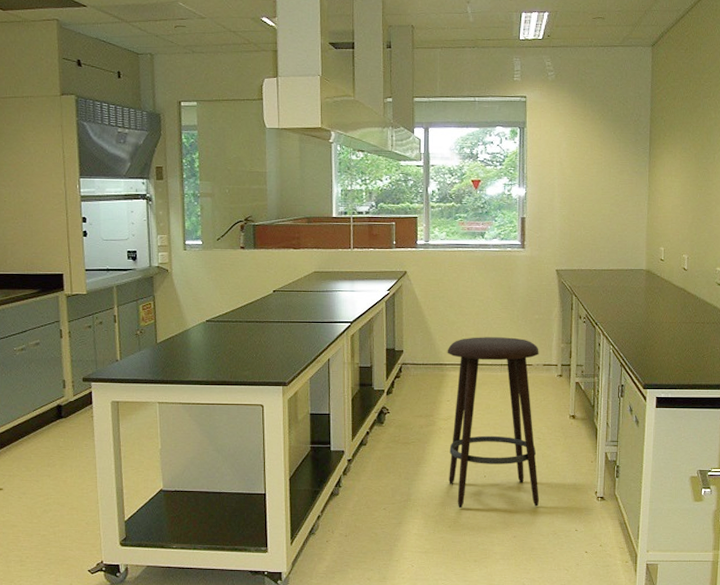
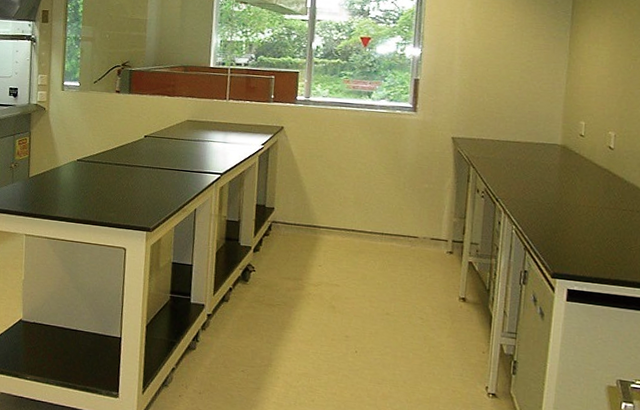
stool: present [447,337,539,509] -> none [315,201,427,394]

